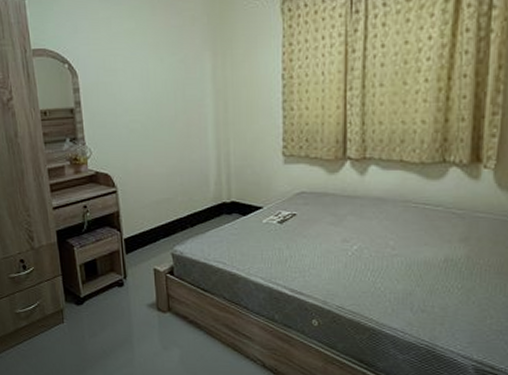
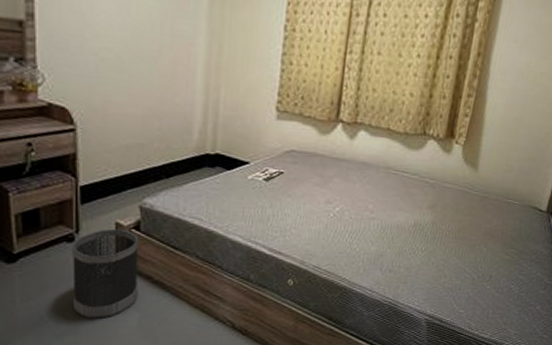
wastebasket: none [122,274,178,355] -> present [71,228,139,320]

